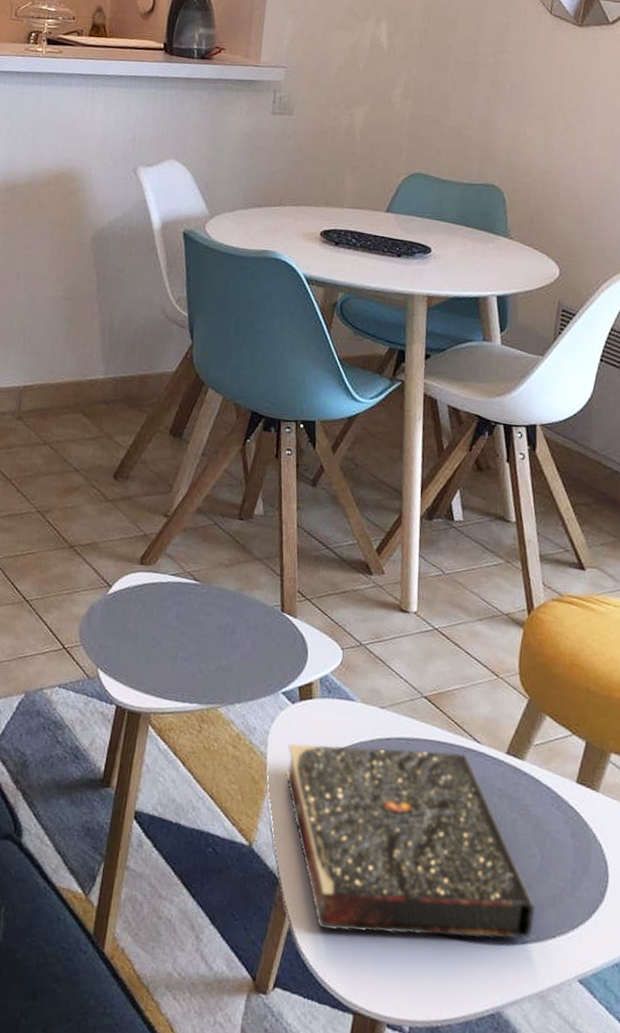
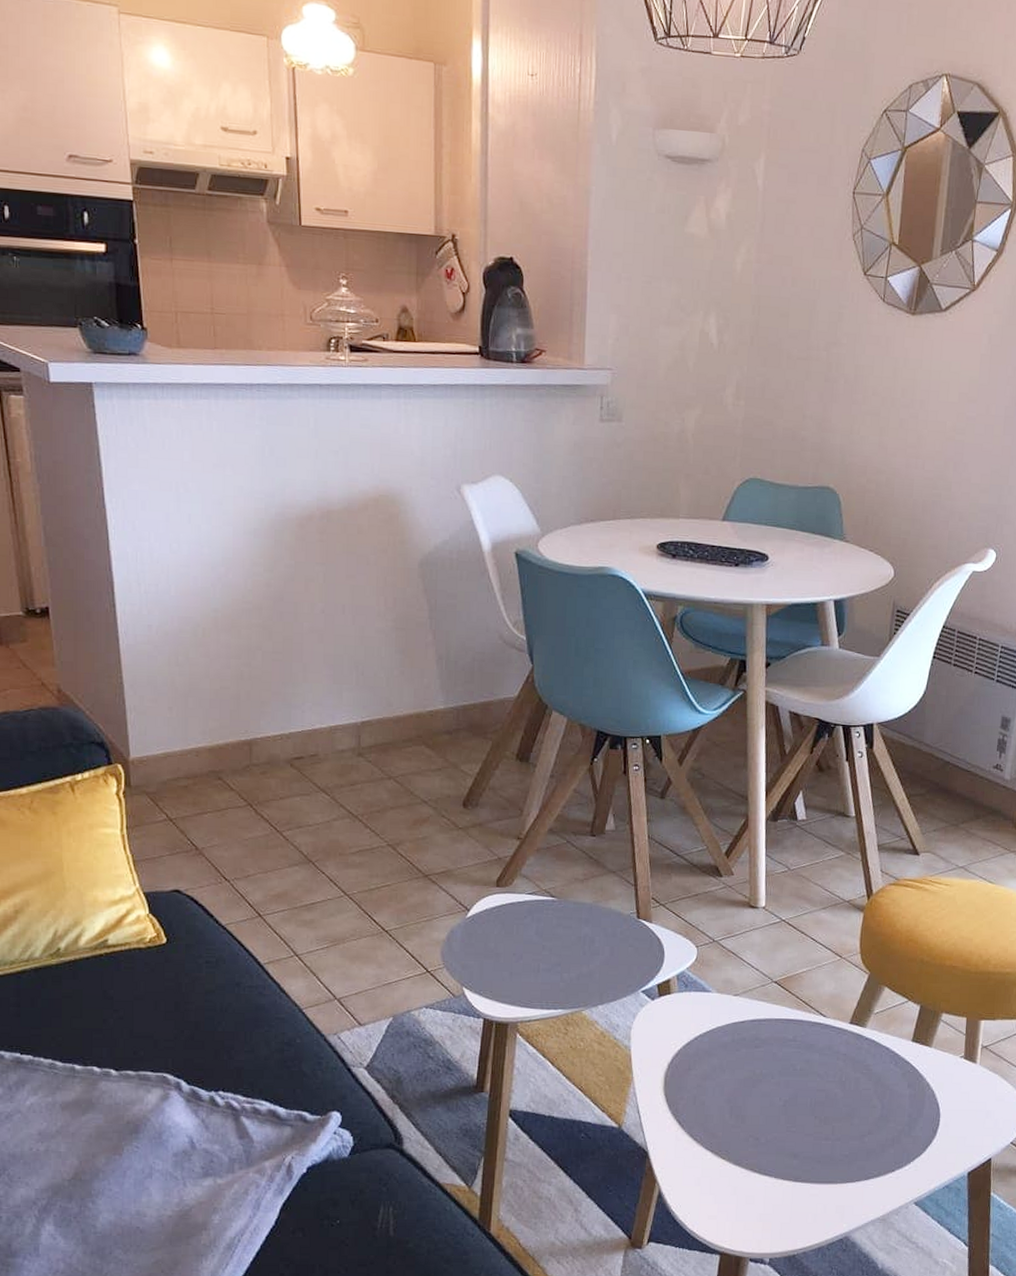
book: present [285,743,535,940] -> none [649,1027,877,1189]

